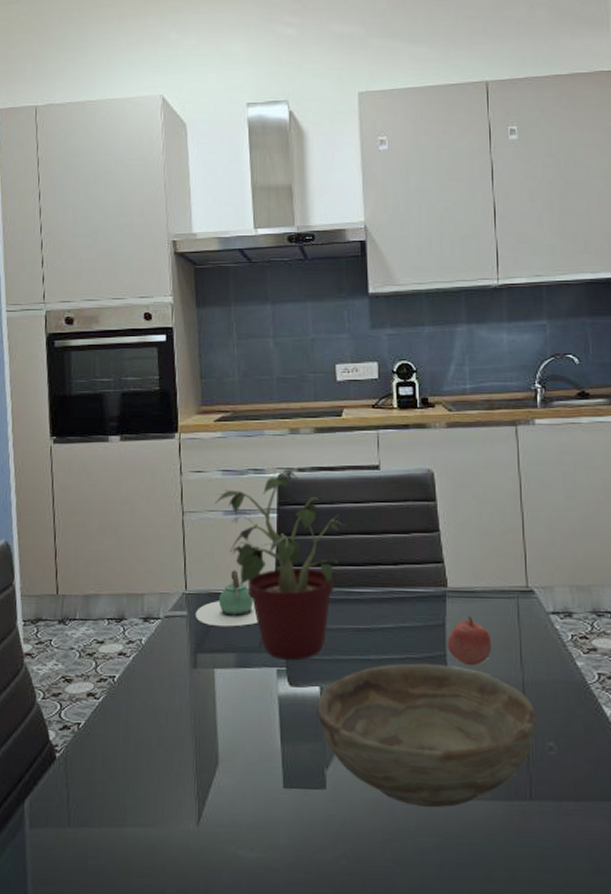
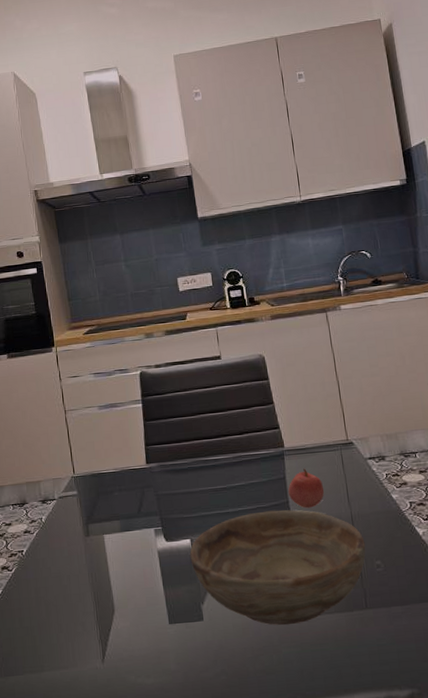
teapot: present [195,570,258,627] -> none [83,453,136,501]
potted plant: present [215,469,343,661] -> none [90,367,196,522]

